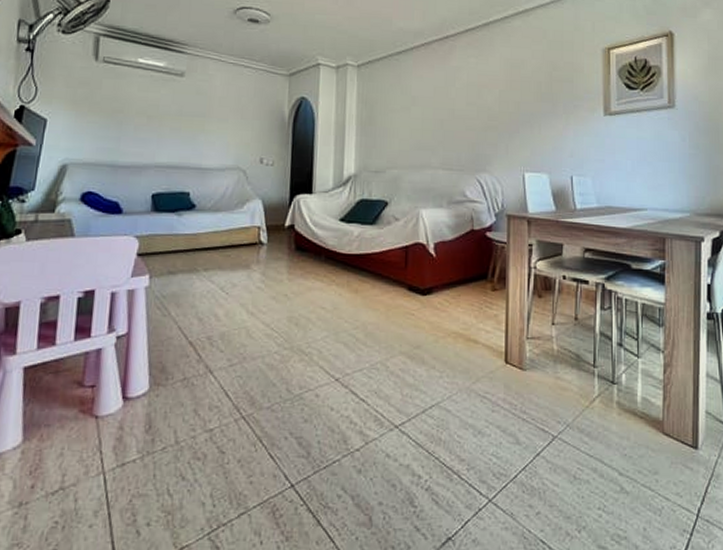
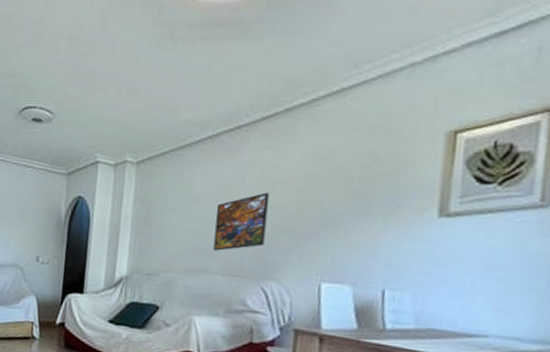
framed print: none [433,95,477,147] -> present [213,192,270,251]

